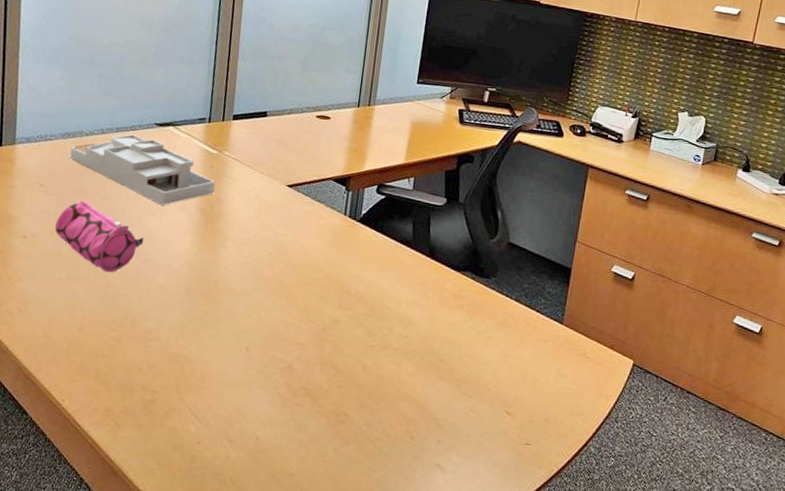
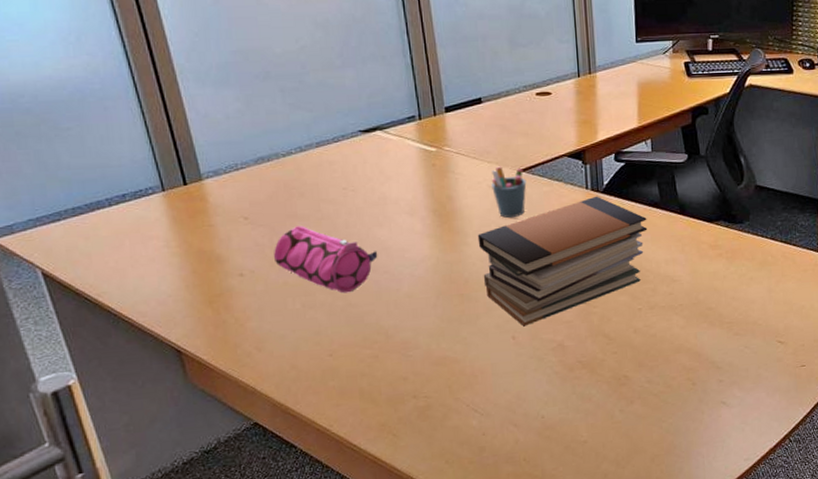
desk organizer: present [70,134,215,205] -> none [269,146,442,214]
book stack: none [231,223,397,340] -> present [477,196,648,327]
pen holder: none [258,178,291,231] -> present [491,166,527,219]

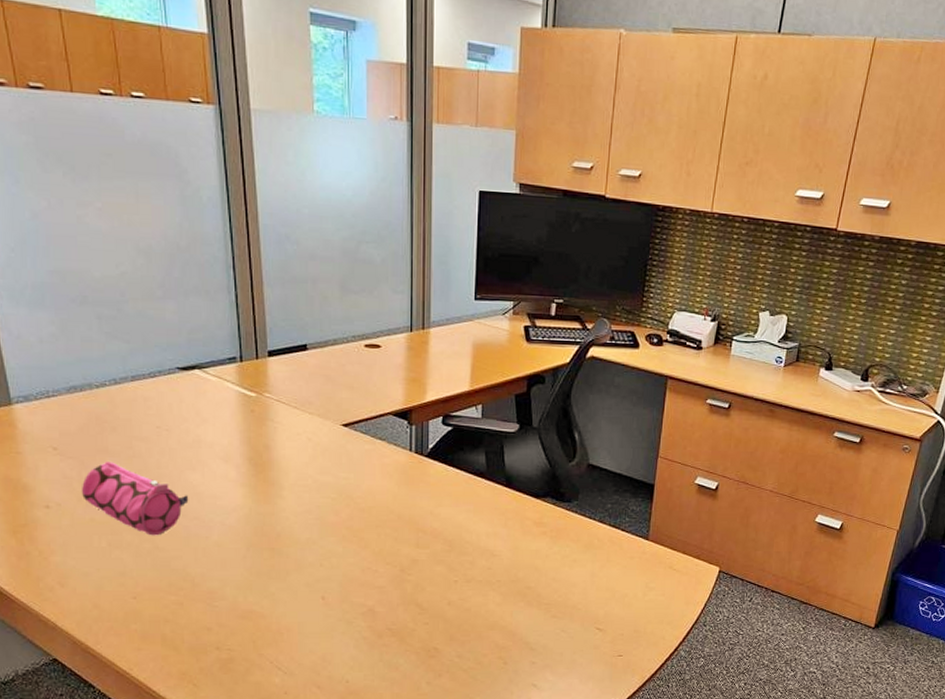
book stack: present [477,196,648,327] -> none [293,459,471,588]
pen holder: present [491,166,527,219] -> none [311,418,348,475]

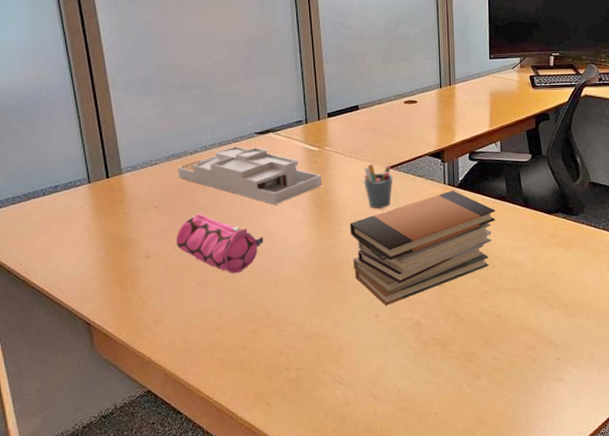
desk organizer: none [81,382,260,458] -> present [178,146,322,205]
book stack: none [293,459,471,588] -> present [349,190,496,306]
pen holder: none [311,418,348,475] -> present [363,164,393,209]

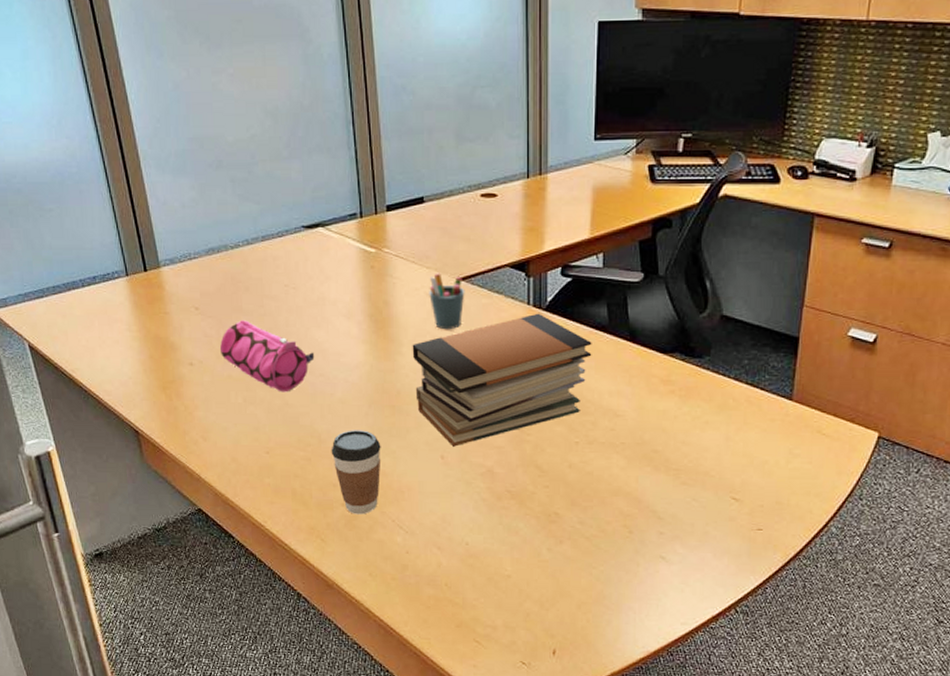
desk organizer: present [178,146,322,205] -> none [218,242,380,315]
coffee cup: none [277,300,323,376] -> present [331,430,381,515]

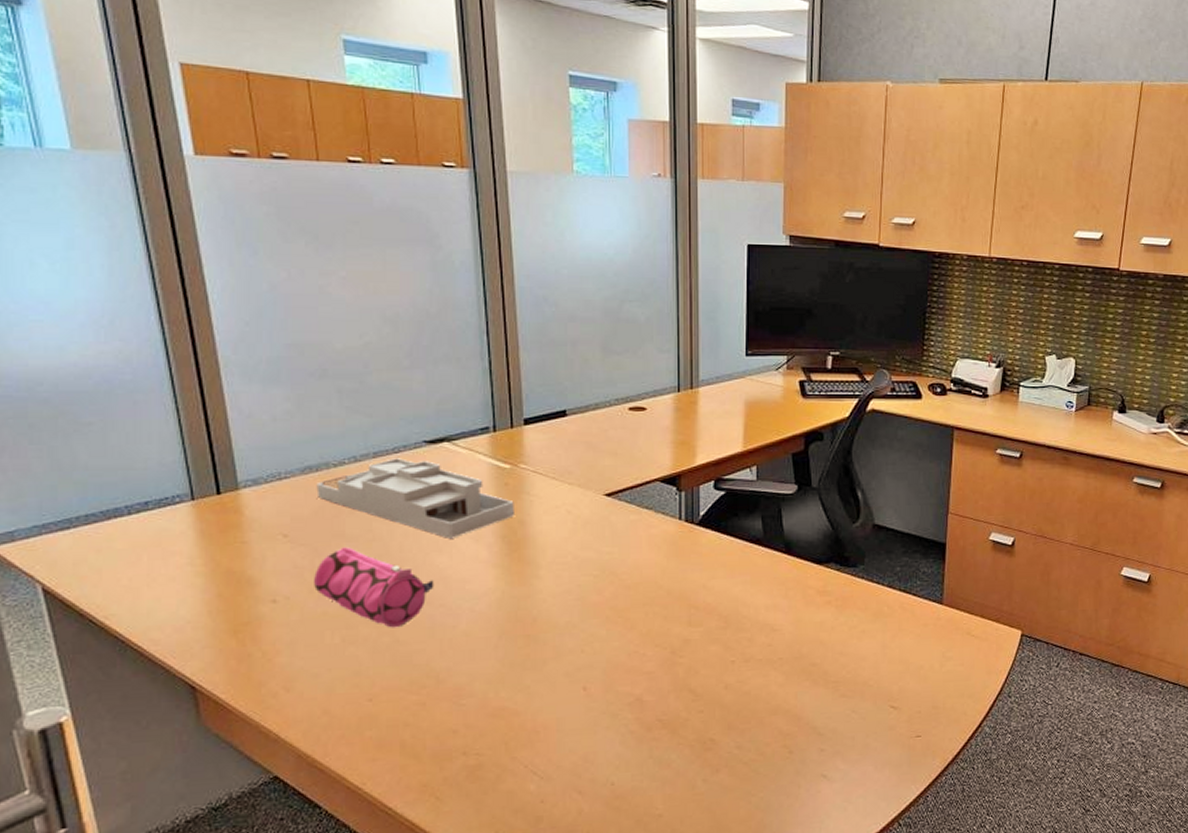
desk organizer: none [218,242,380,315] -> present [316,458,514,538]
coffee cup: present [331,430,381,515] -> none [451,665,513,764]
book stack: present [412,313,592,447] -> none [551,528,747,676]
pen holder: present [429,273,465,330] -> none [571,489,612,550]

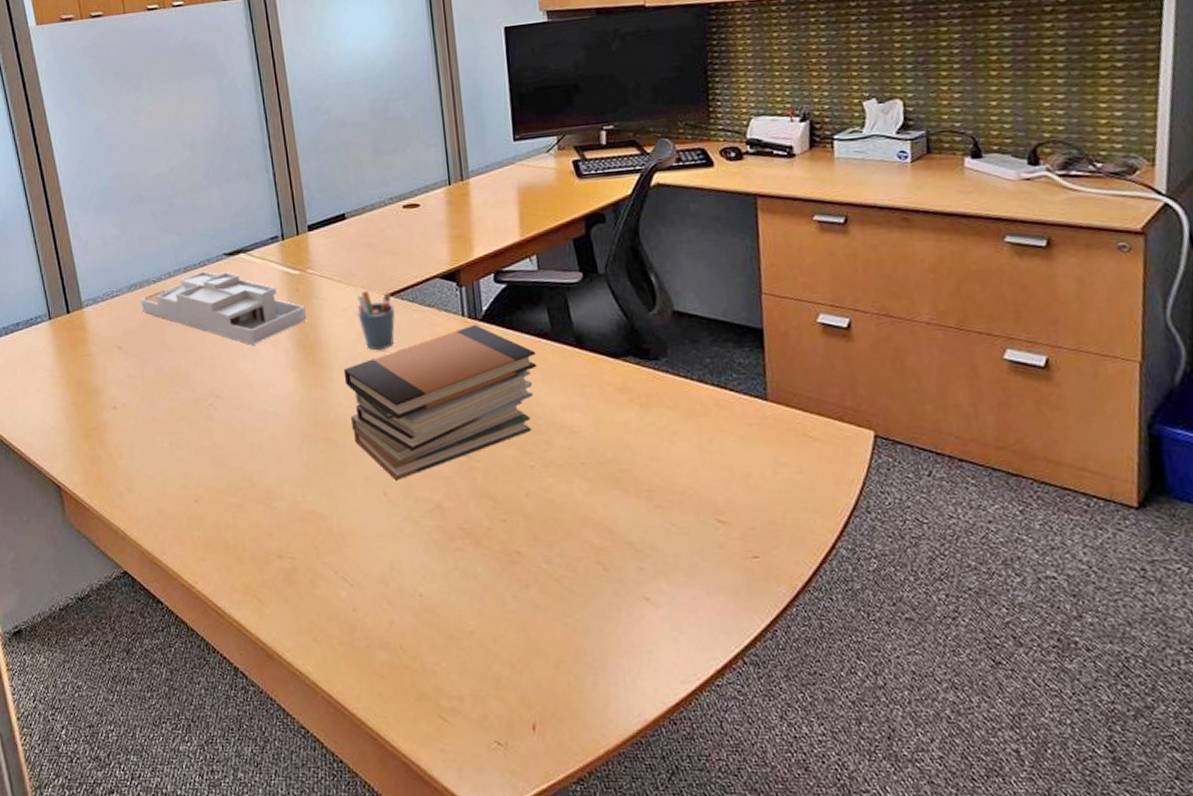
pencil case: present [313,547,434,628] -> none [143,356,242,432]
book stack: none [551,528,747,676] -> present [343,324,537,481]
pen holder: none [571,489,612,550] -> present [357,290,395,351]

